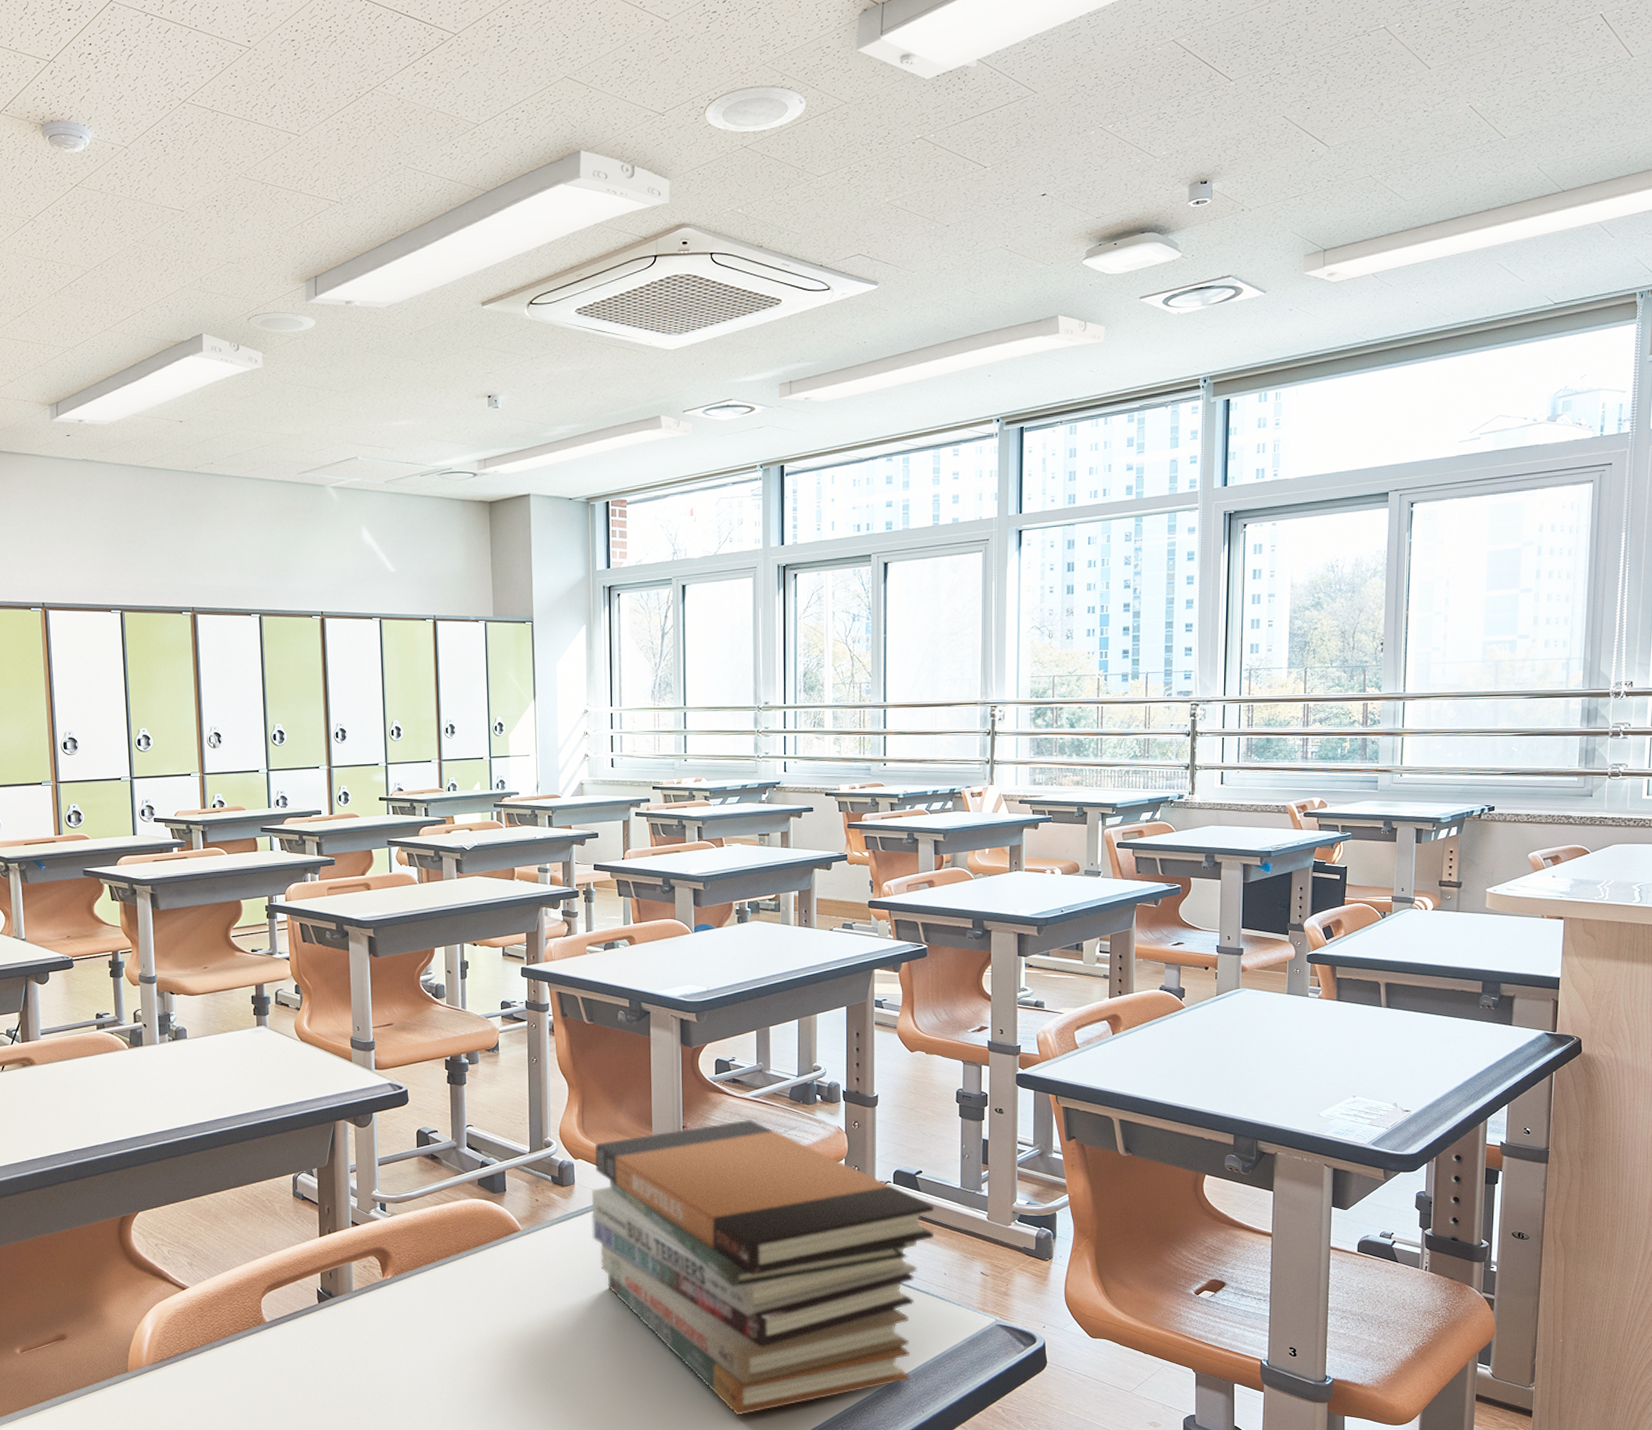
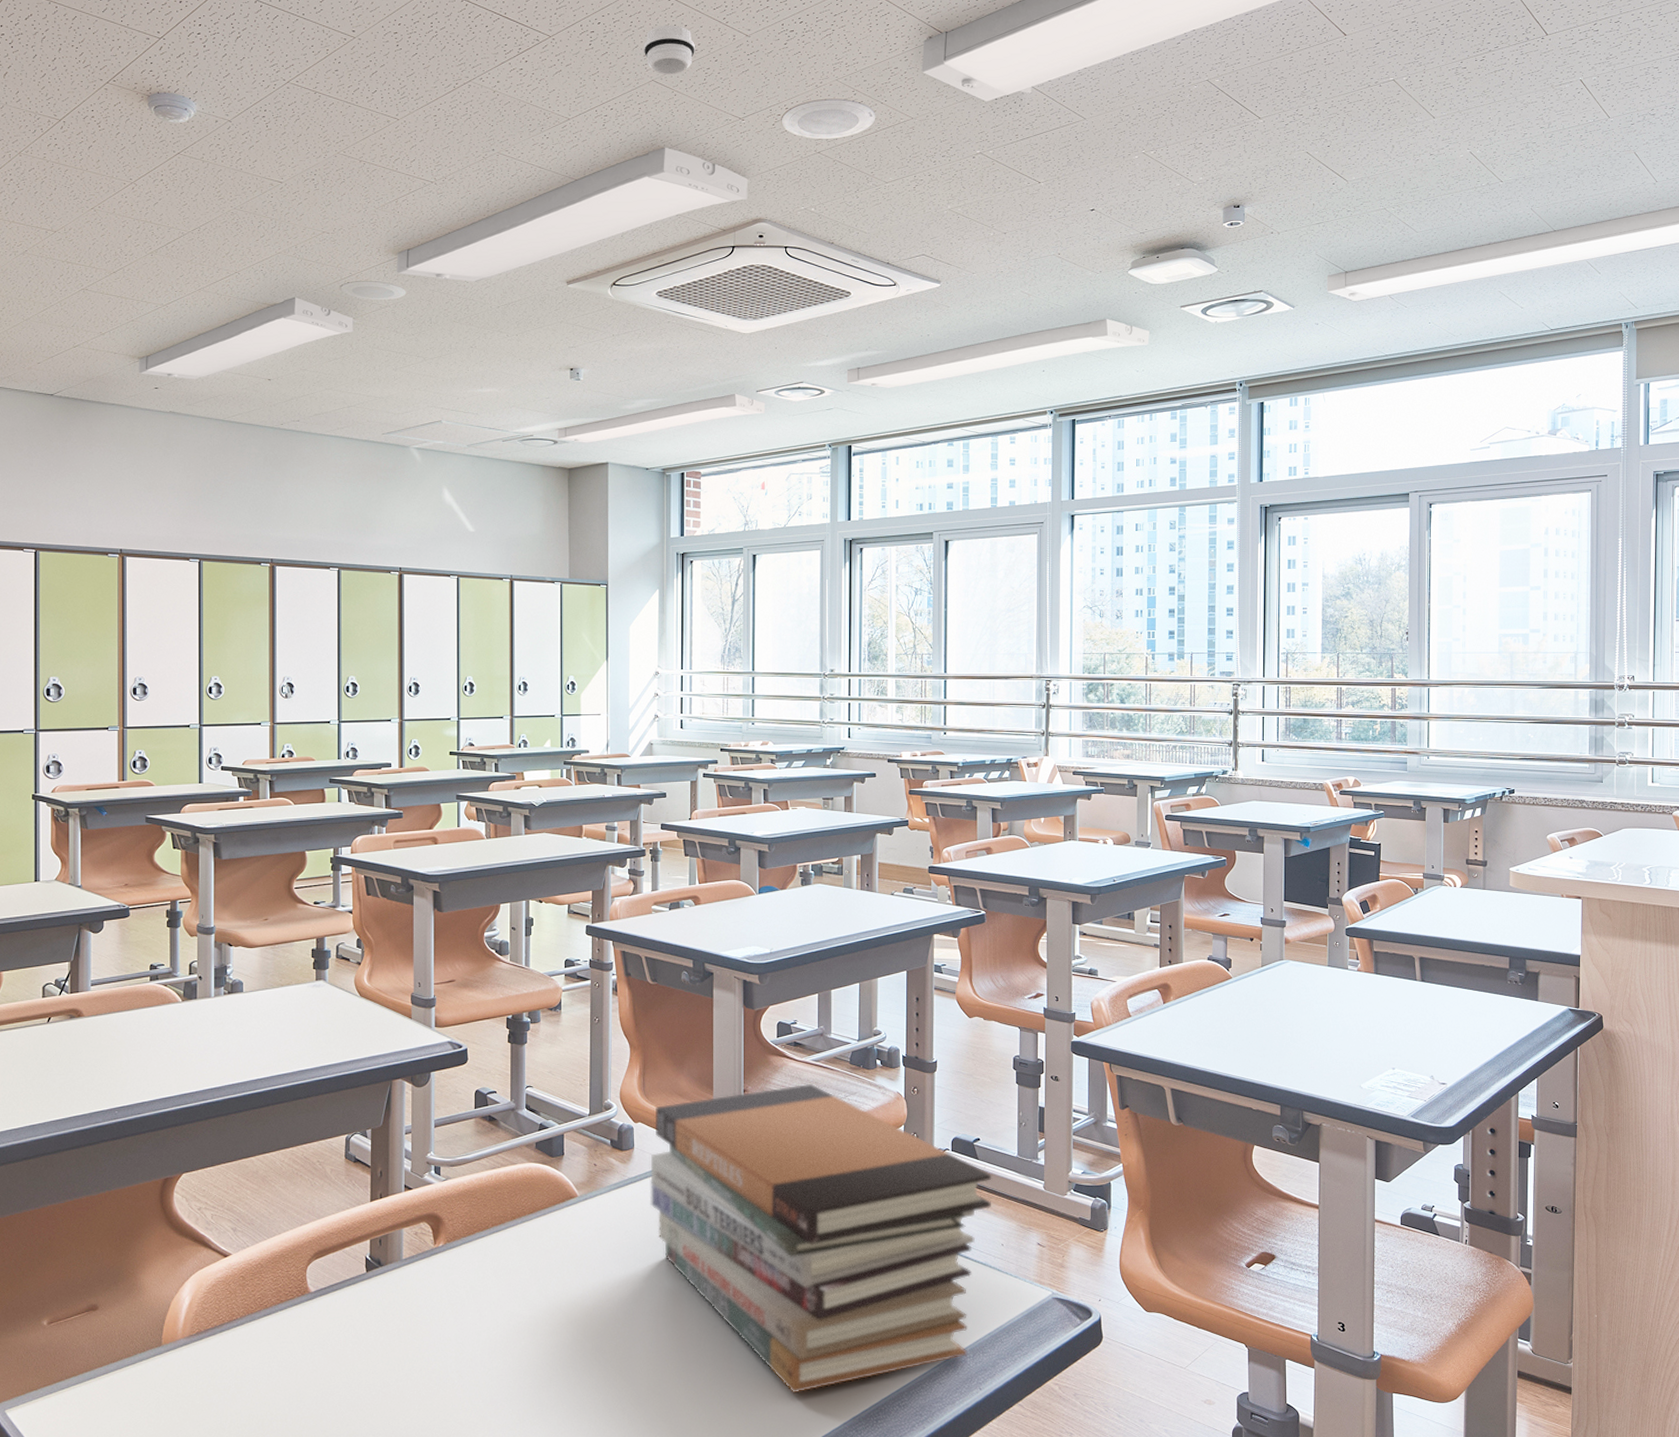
smoke detector: none [554,13,611,70] -> present [643,25,696,75]

